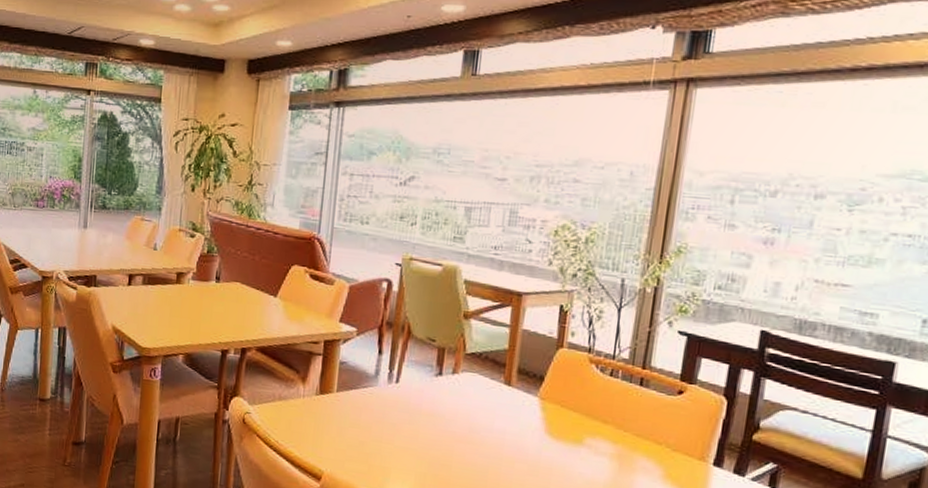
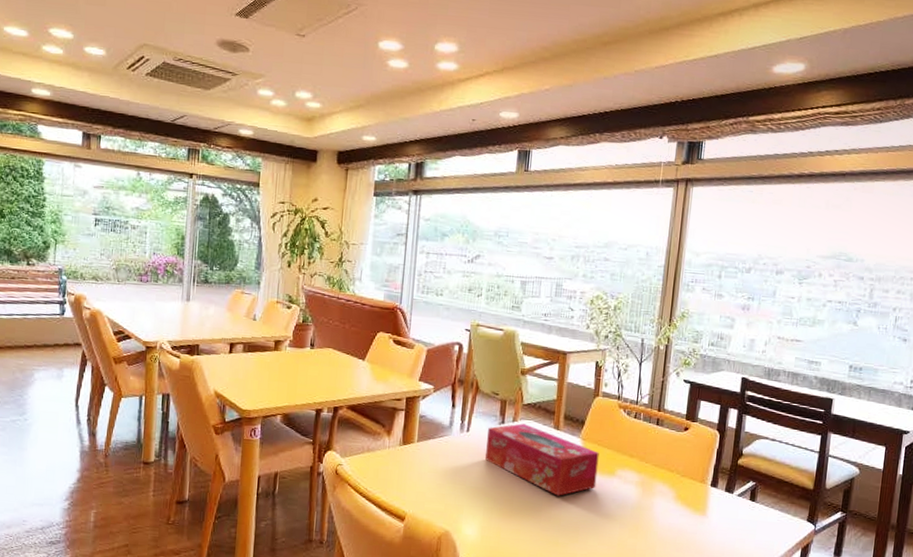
tissue box: none [418,376,563,465] -> present [485,423,599,496]

